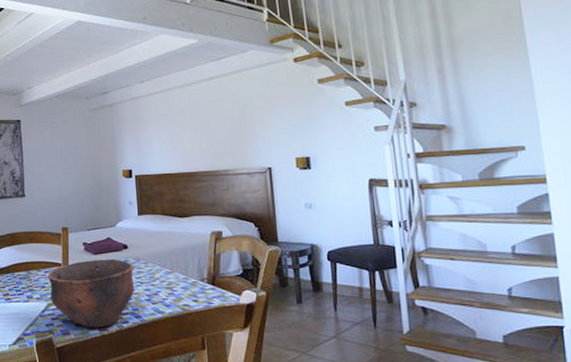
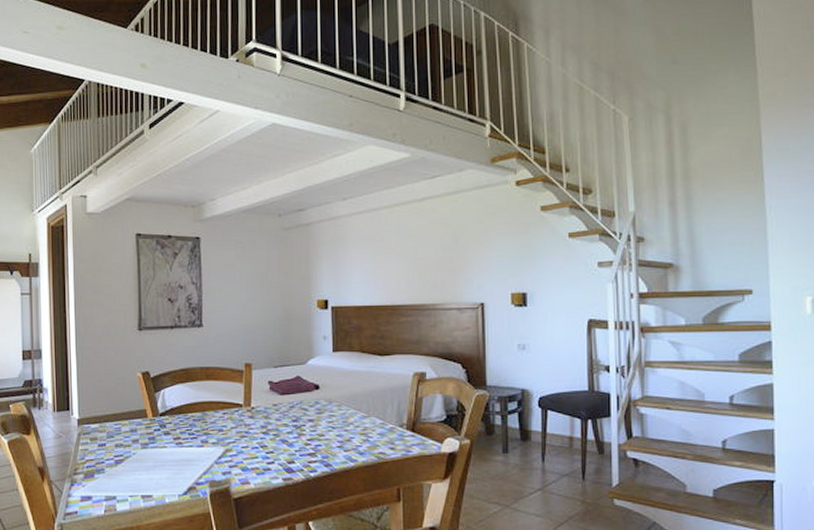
bowl: present [47,259,134,328] -> none [226,401,325,477]

